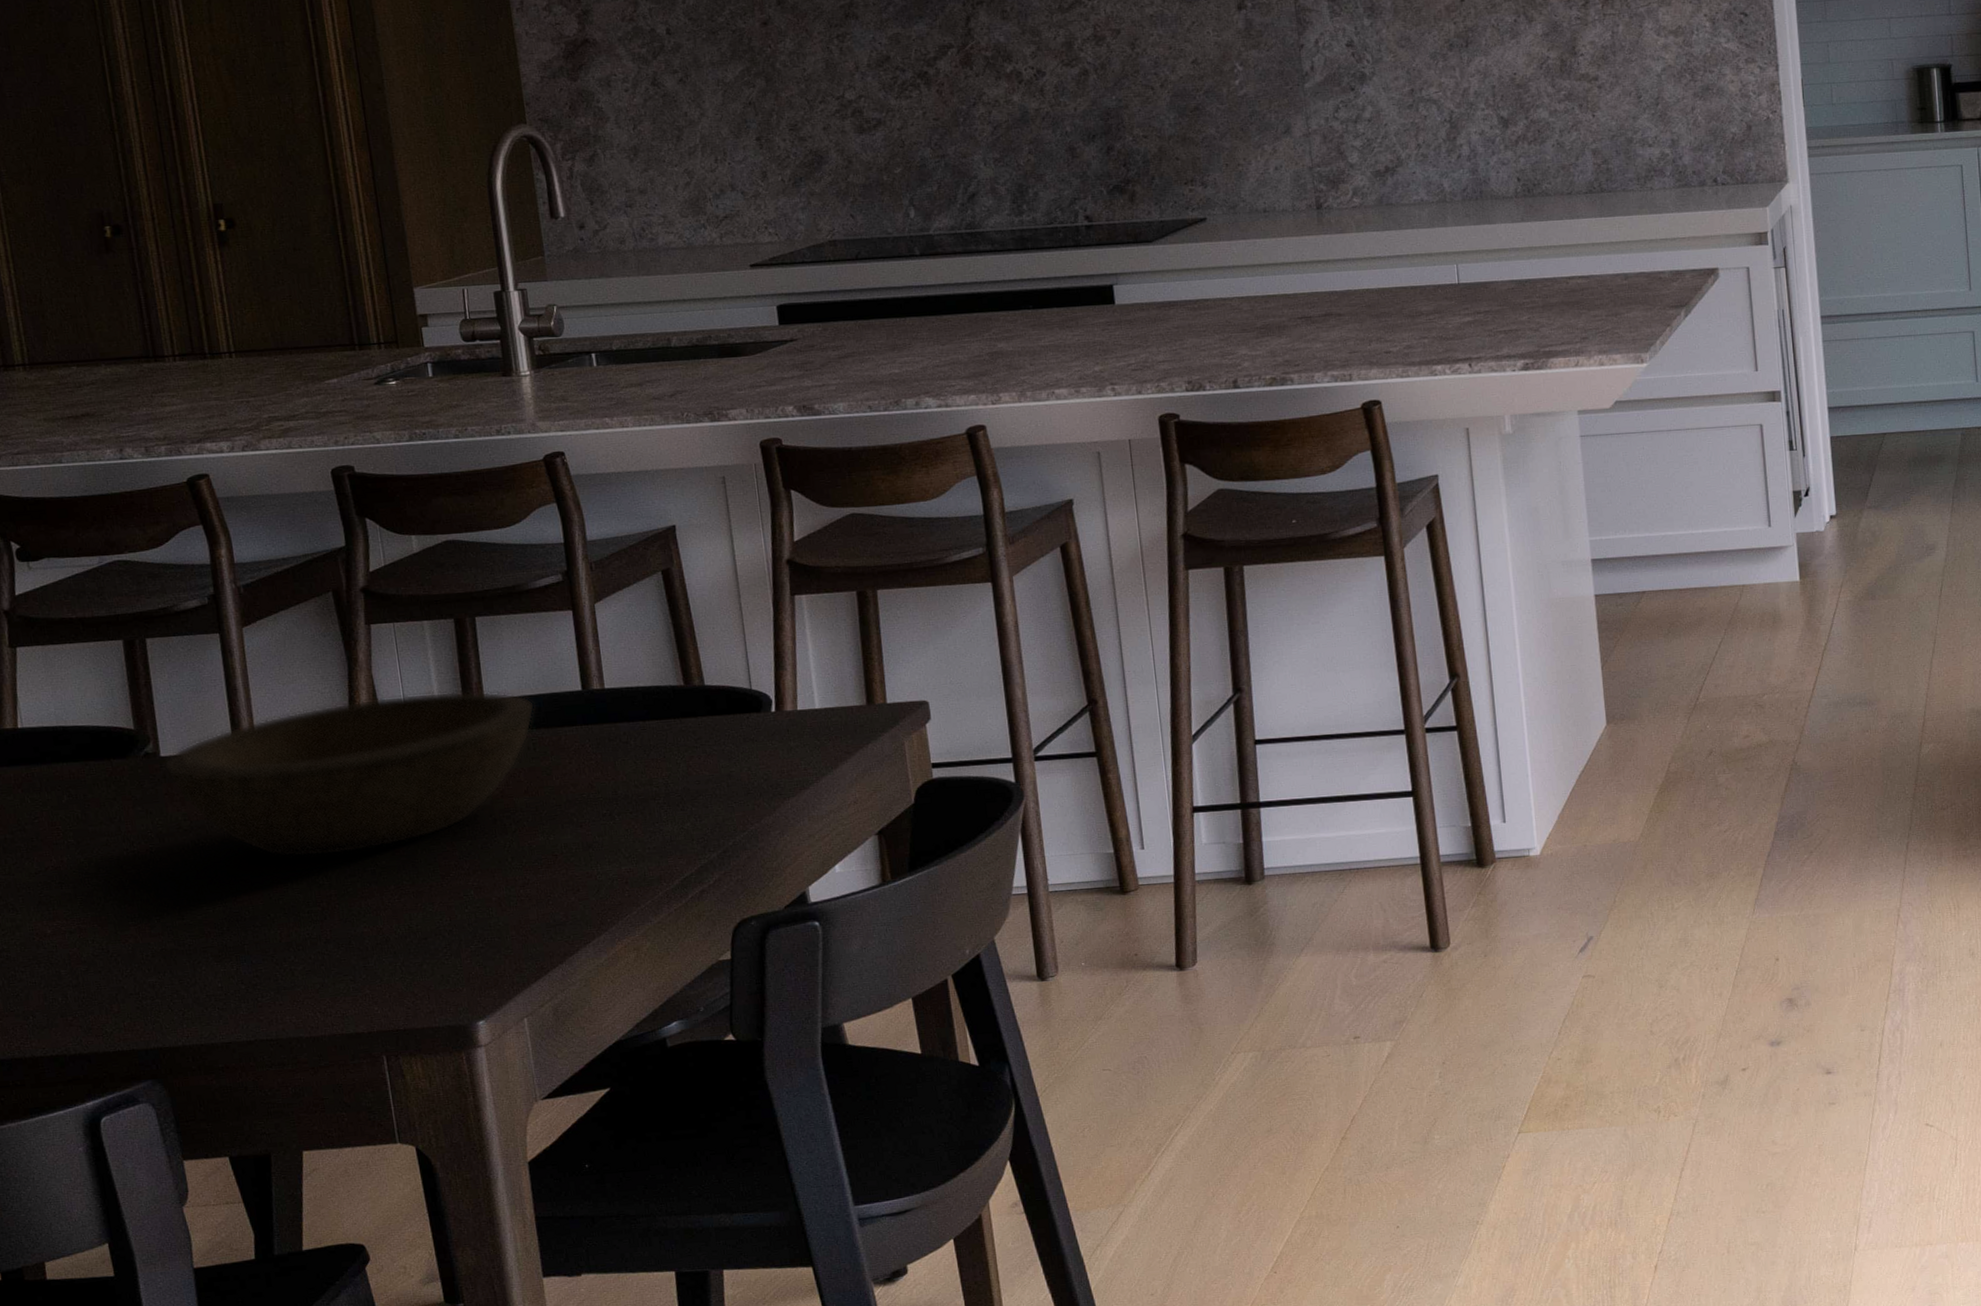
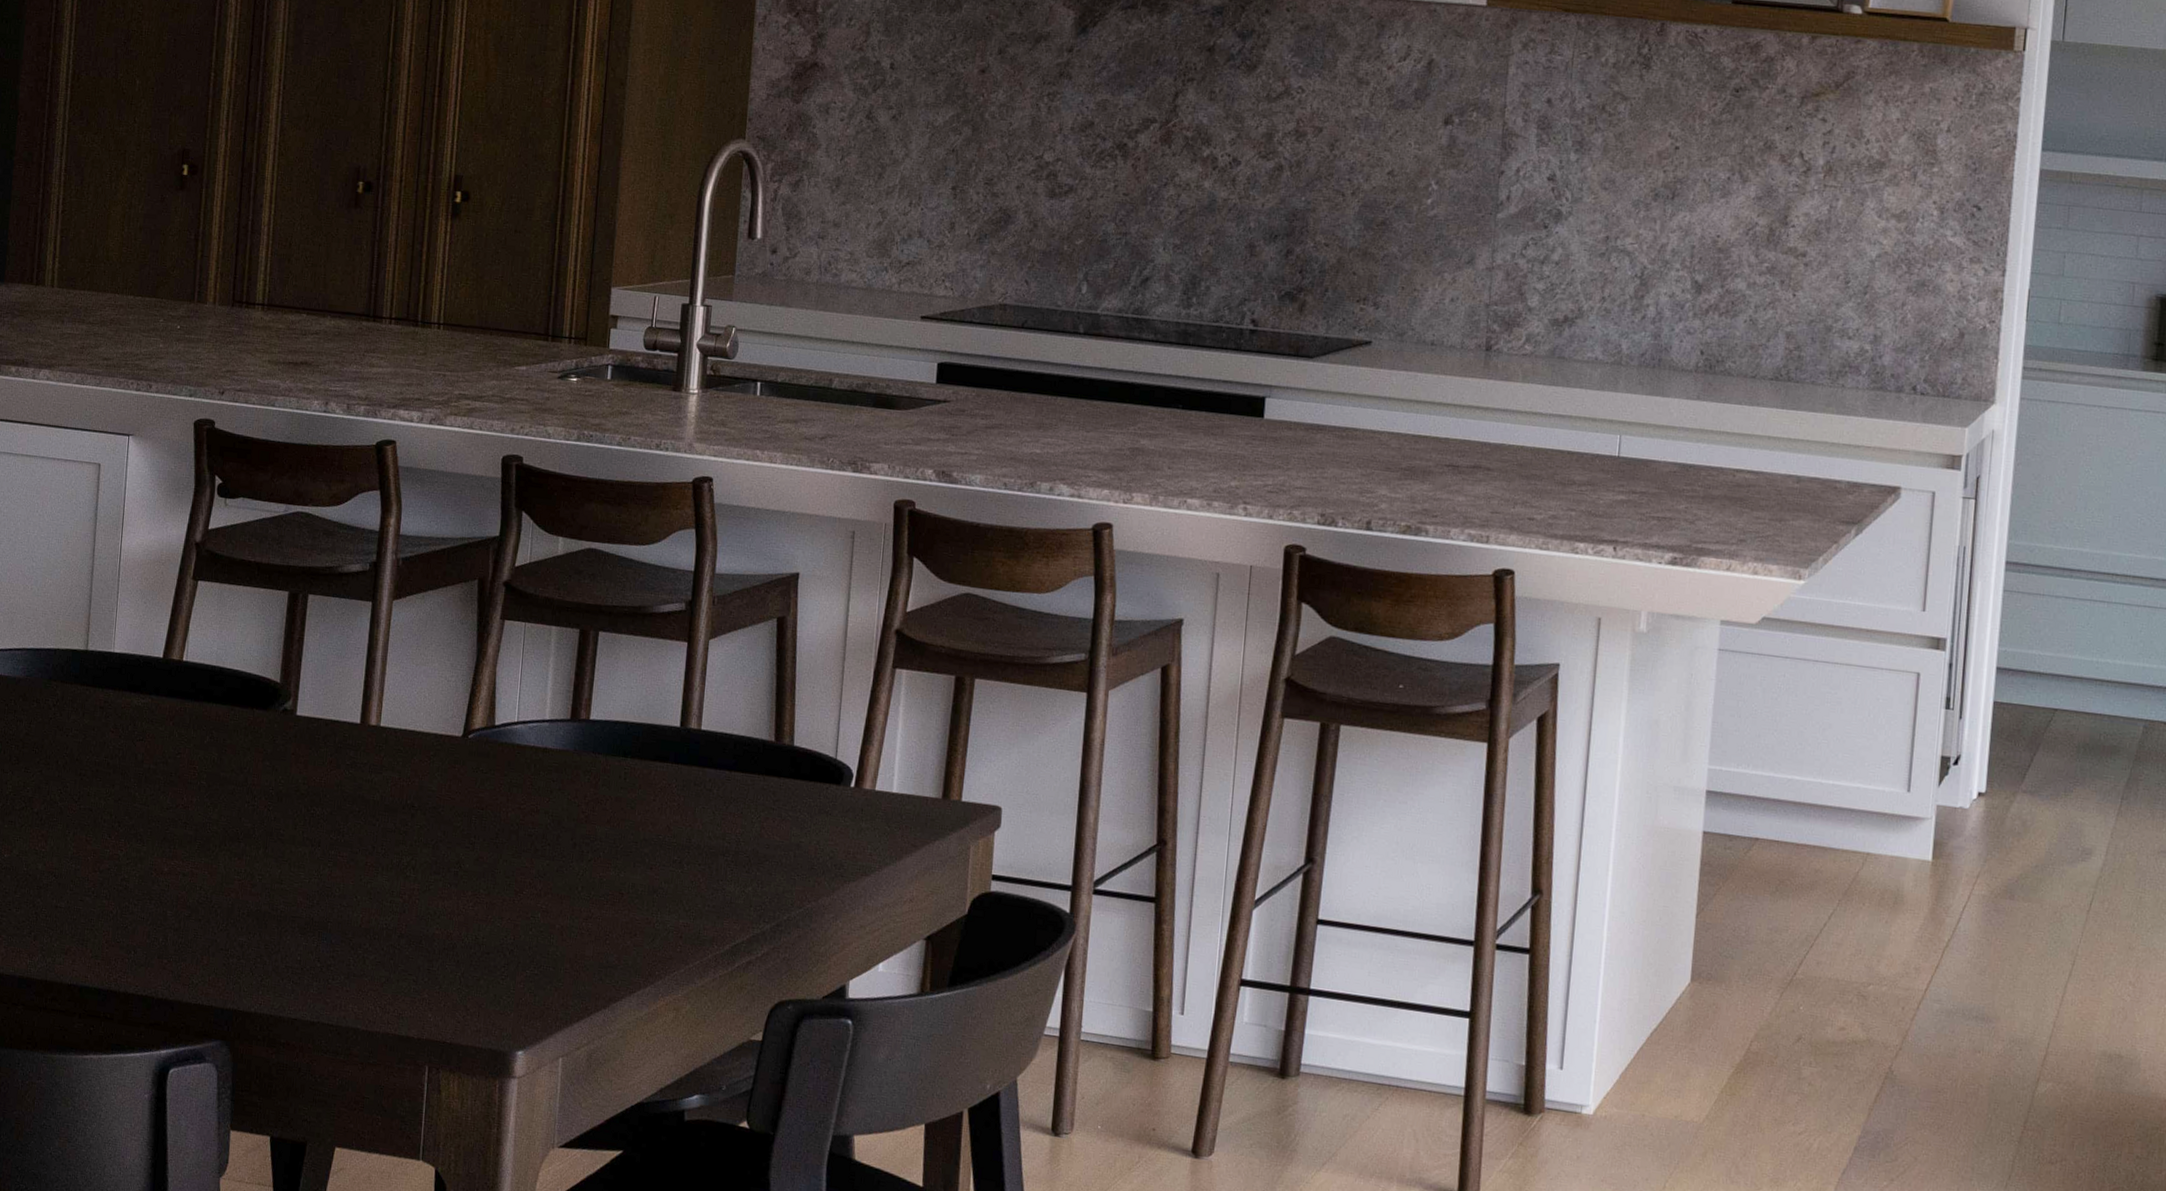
bowl: present [164,691,536,858] -> none [297,694,635,851]

